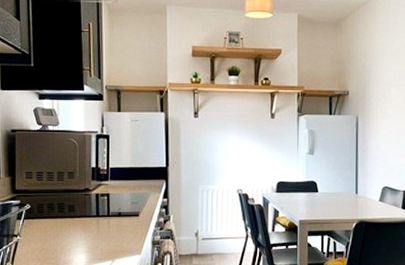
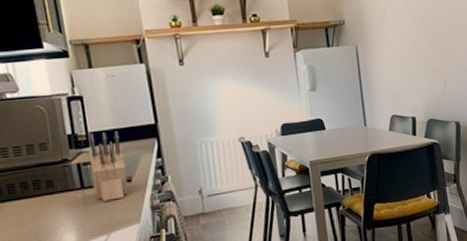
knife block: none [106,169,137,231] -> present [88,131,128,202]

